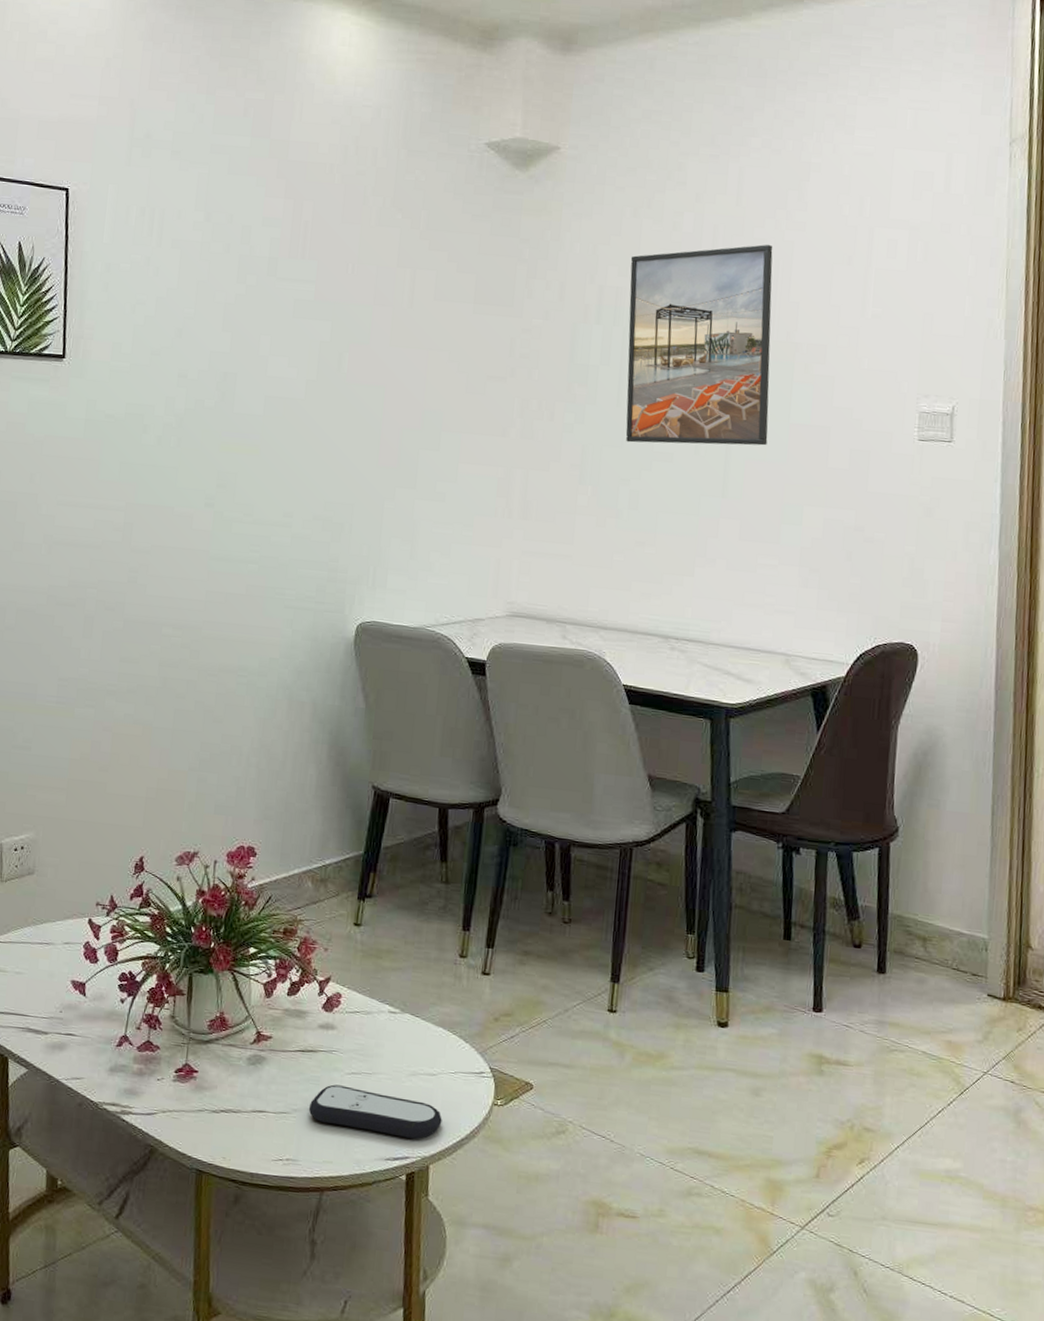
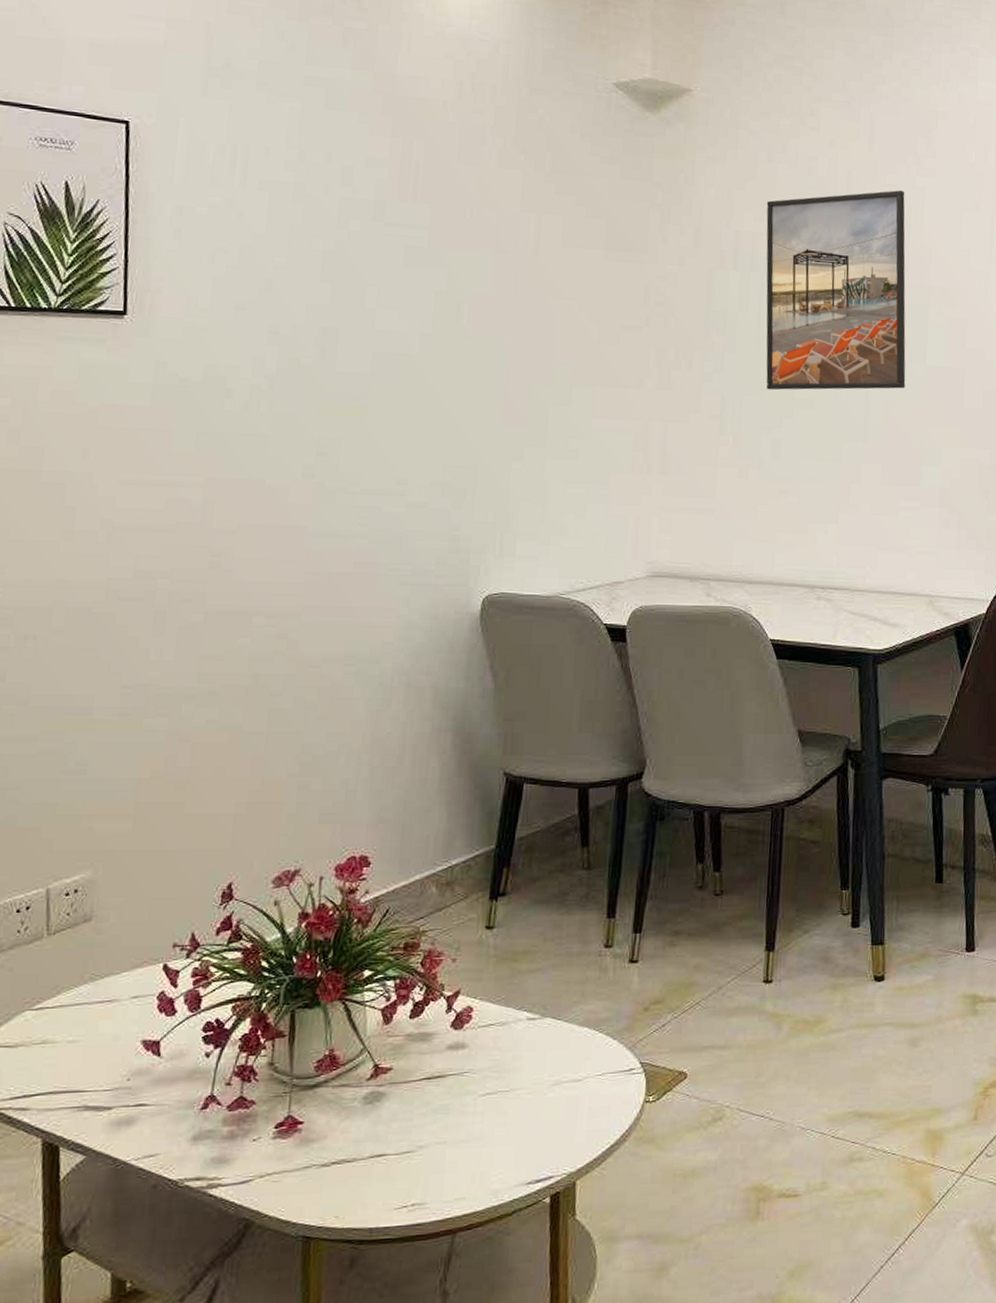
remote control: present [308,1084,442,1139] -> none [436,1109,589,1156]

